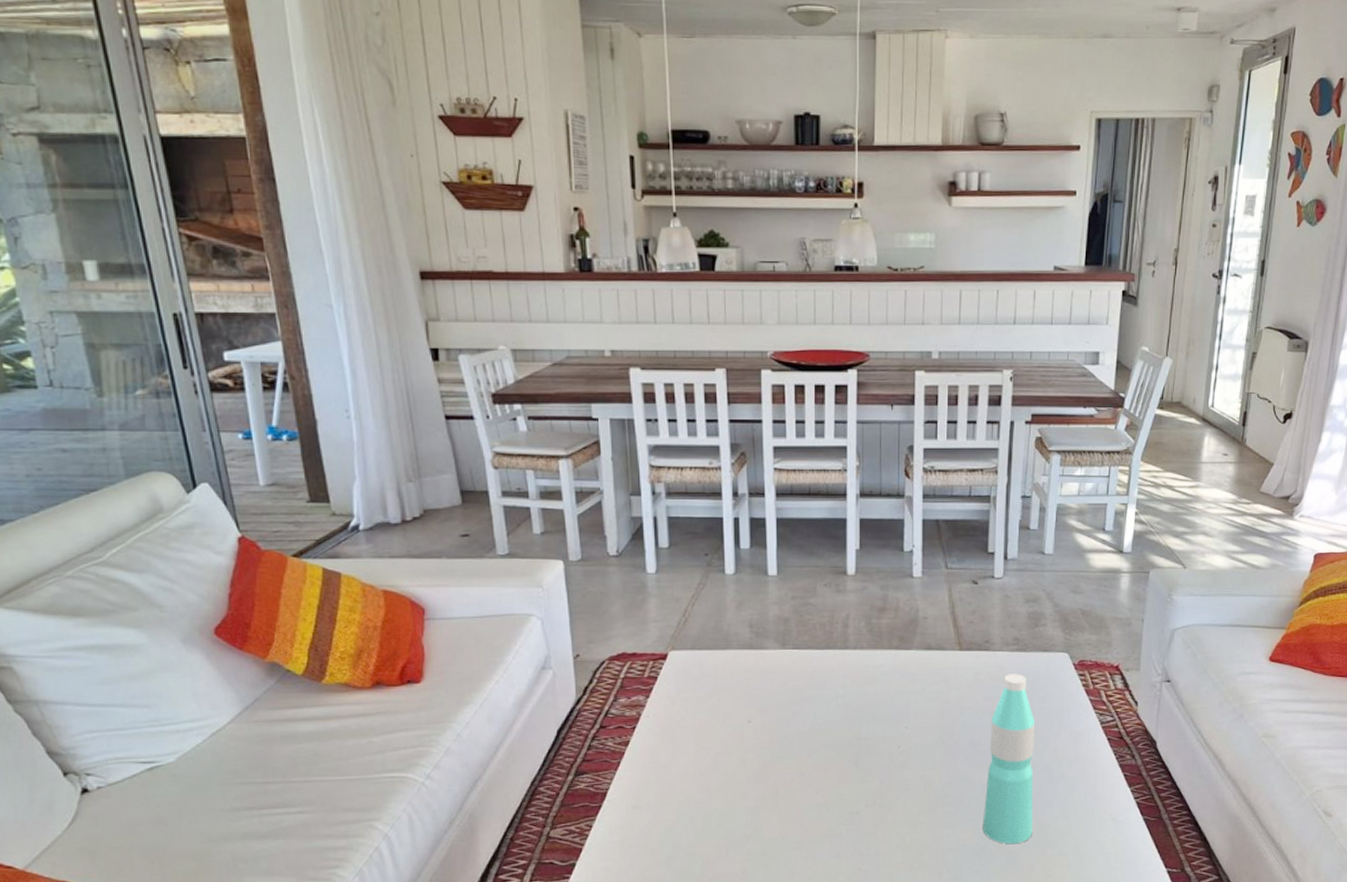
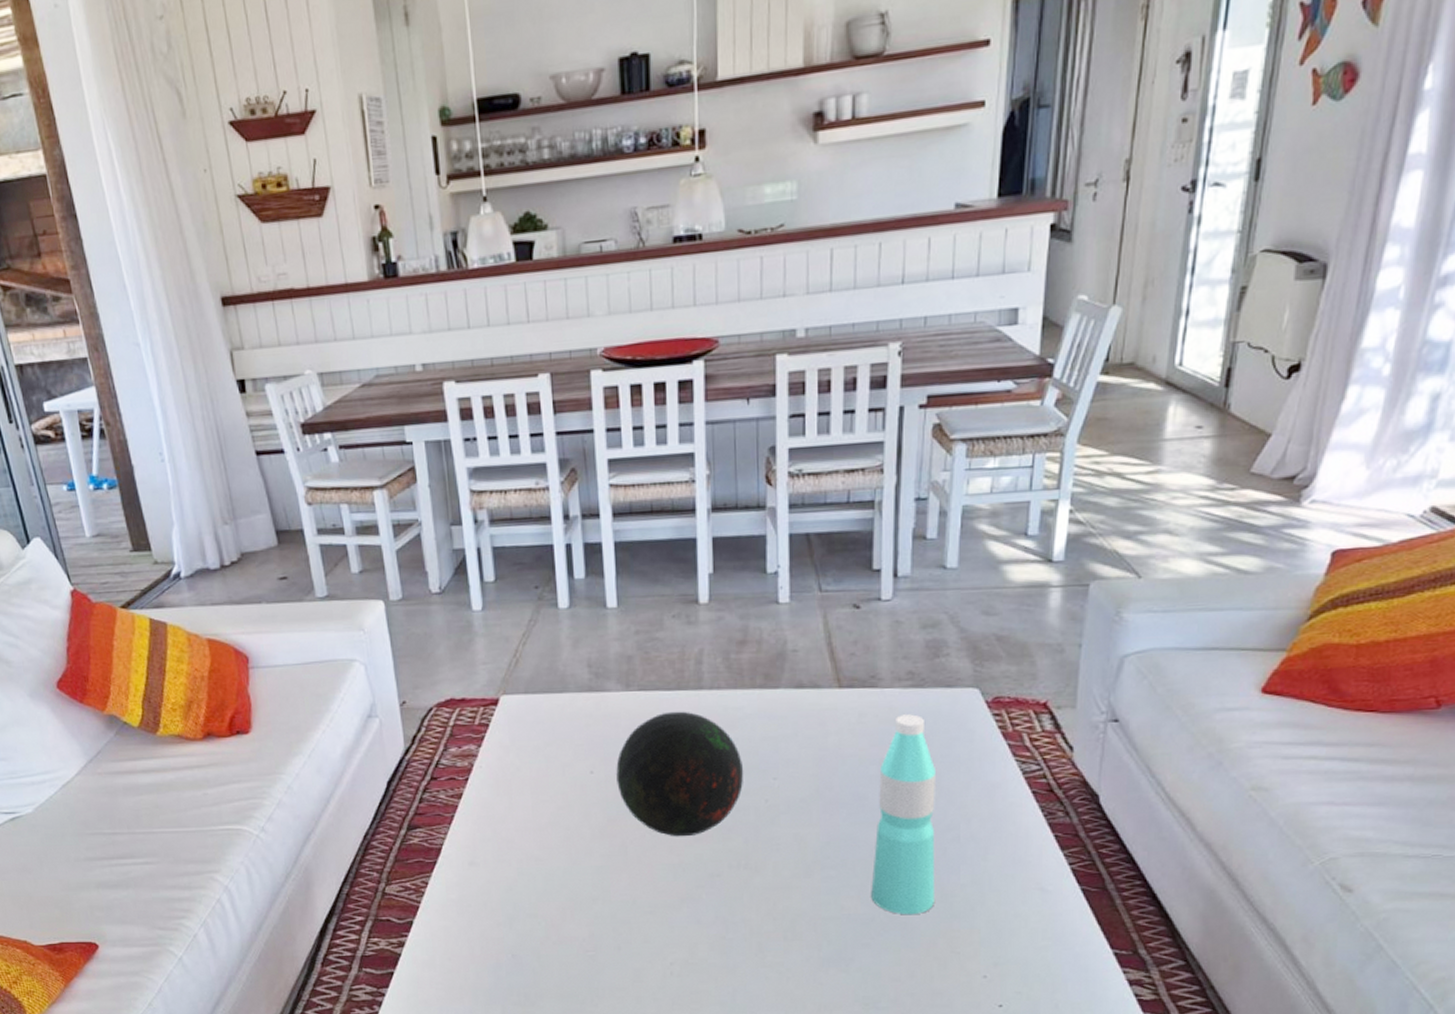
decorative orb: none [771,668,881,780] -> present [616,711,744,837]

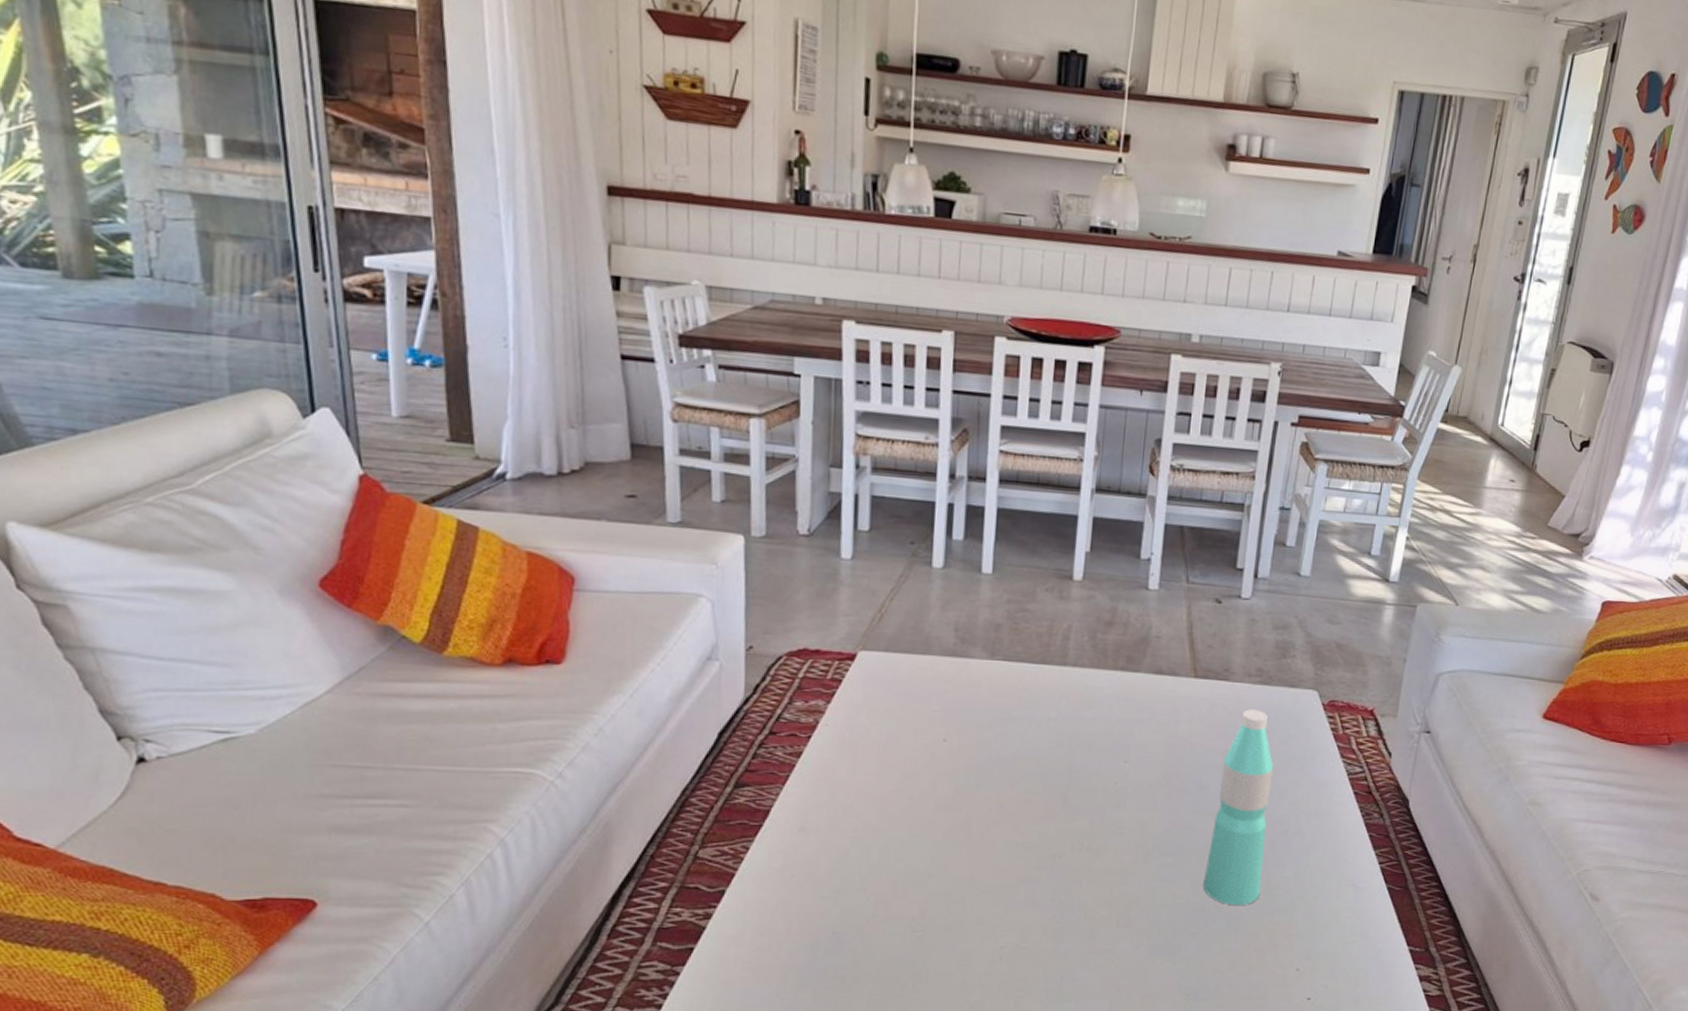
decorative orb: present [616,711,744,837] -> none [969,685,1097,815]

